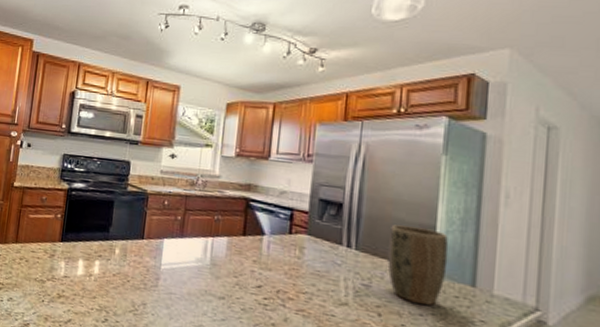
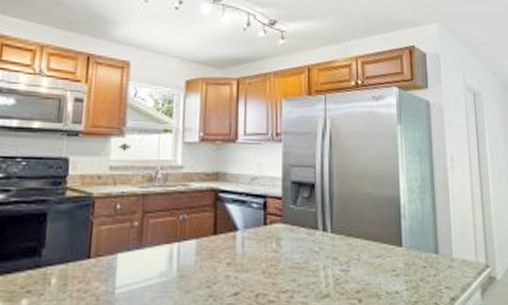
plant pot: present [387,224,449,306] -> none [361,200,414,282]

